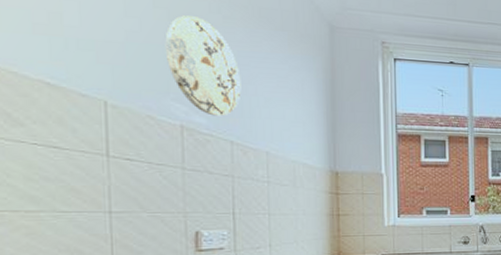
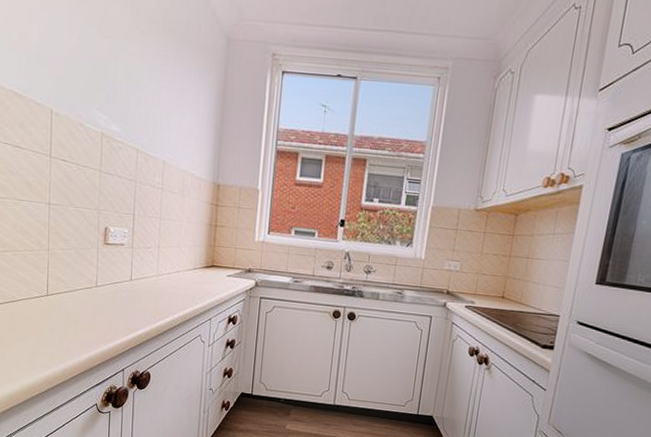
decorative plate: present [165,15,241,116] -> none [95,31,149,126]

